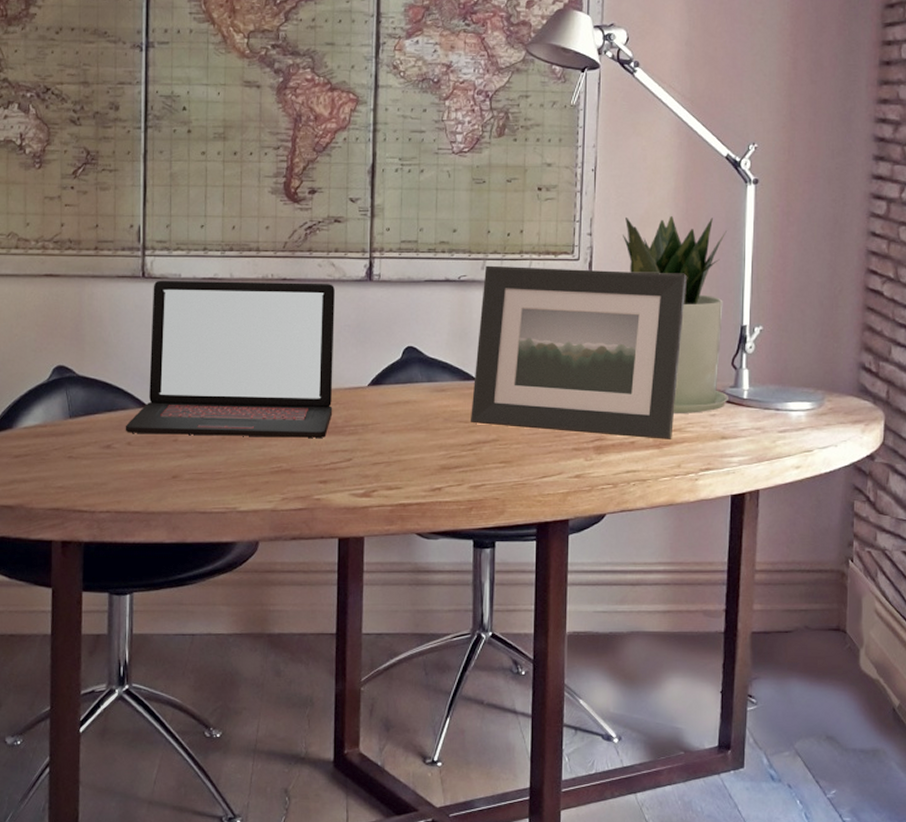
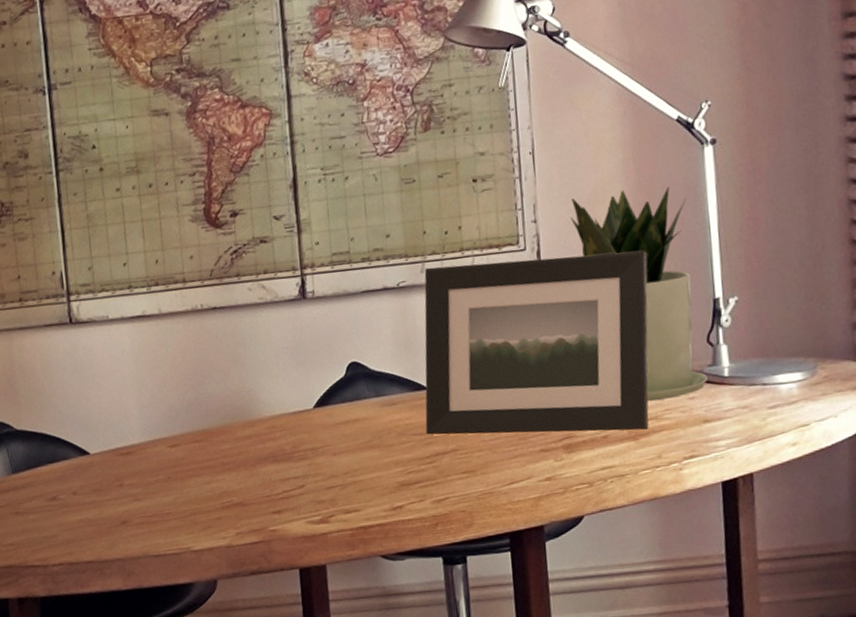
laptop: present [125,280,335,438] -> none [68,307,280,483]

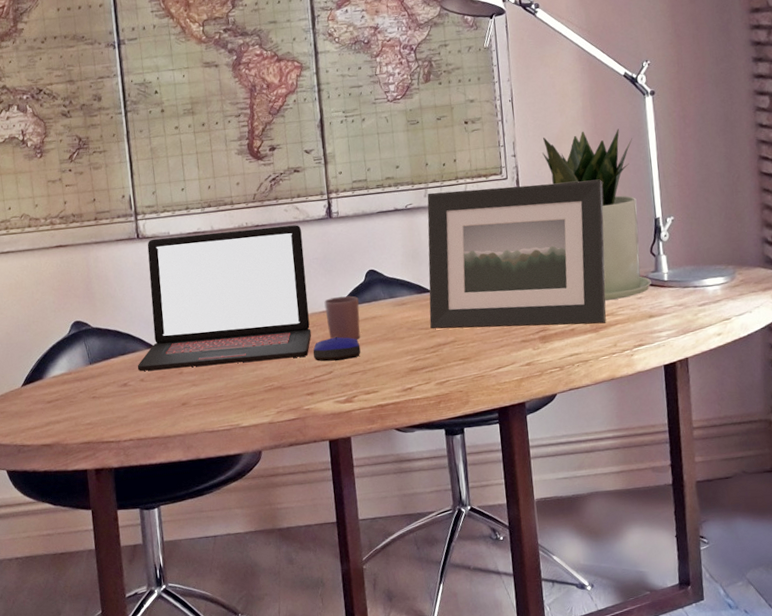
laptop: none [68,307,280,483] -> present [137,225,312,371]
computer mouse: none [280,442,340,473] -> present [312,336,361,361]
mug: none [295,393,339,447] -> present [324,296,360,340]

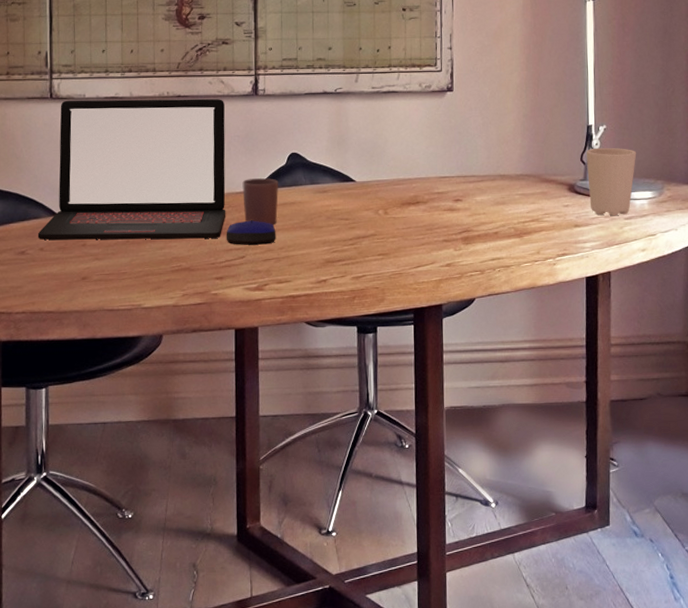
picture frame: present [427,180,607,329] -> none [350,78,538,230]
planter: present [542,129,652,300] -> none [479,29,580,205]
cup: none [656,237,706,304] -> present [586,147,637,216]

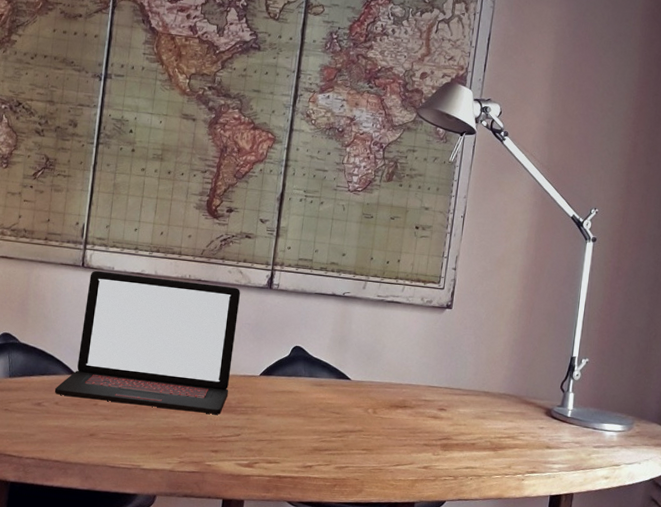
computer mouse: present [226,219,276,245] -> none [225,401,272,426]
mug: present [242,178,278,225] -> none [244,364,280,410]
cup: present [586,147,637,216] -> none [563,378,613,444]

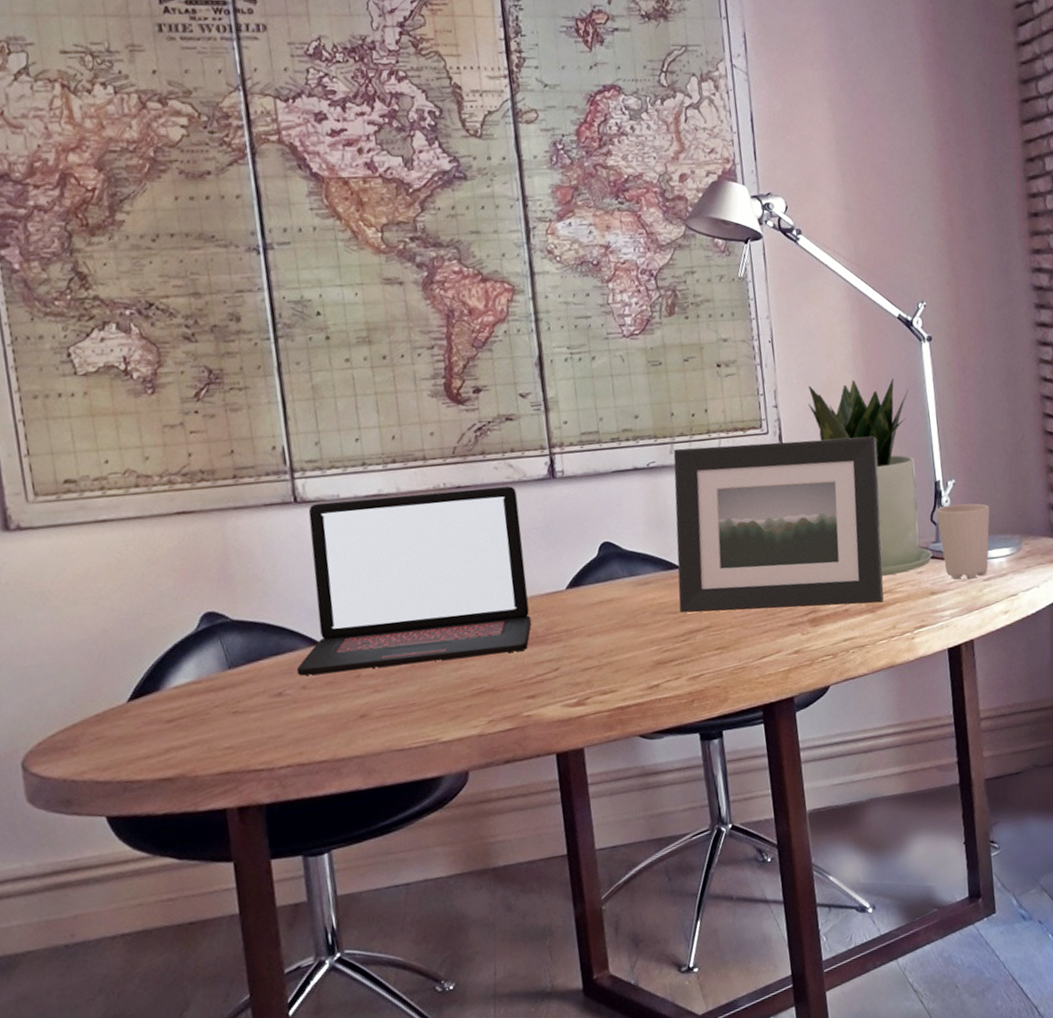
picture frame: none [342,286,531,446] -> present [673,437,884,613]
planter: none [481,258,567,425] -> present [808,378,933,576]
cup: none [563,378,613,444] -> present [936,503,990,579]

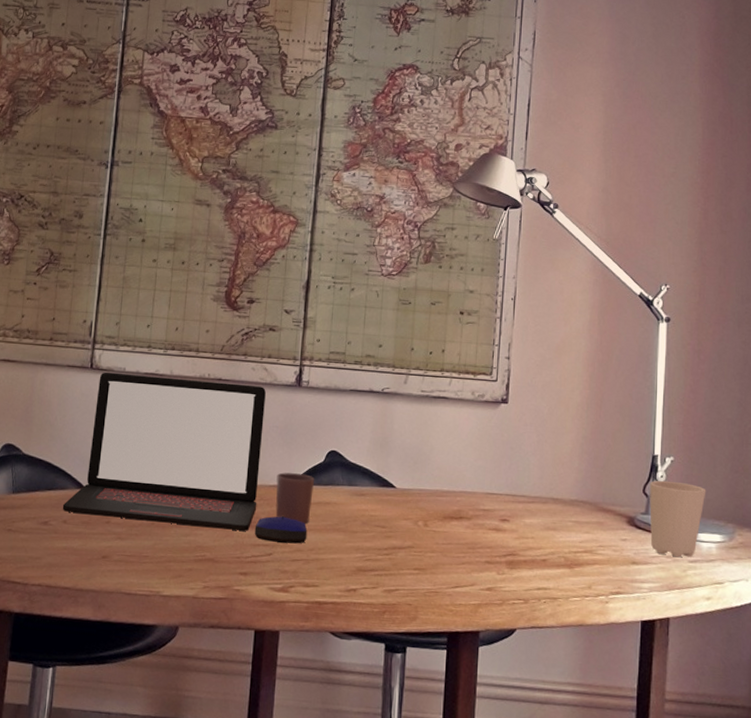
computer mouse: none [533,623,595,656] -> present [254,515,308,544]
mug: none [547,574,594,629] -> present [275,472,314,524]
picture frame: present [673,437,884,613] -> none [388,380,600,562]
planter: present [808,378,933,576] -> none [539,345,640,537]

